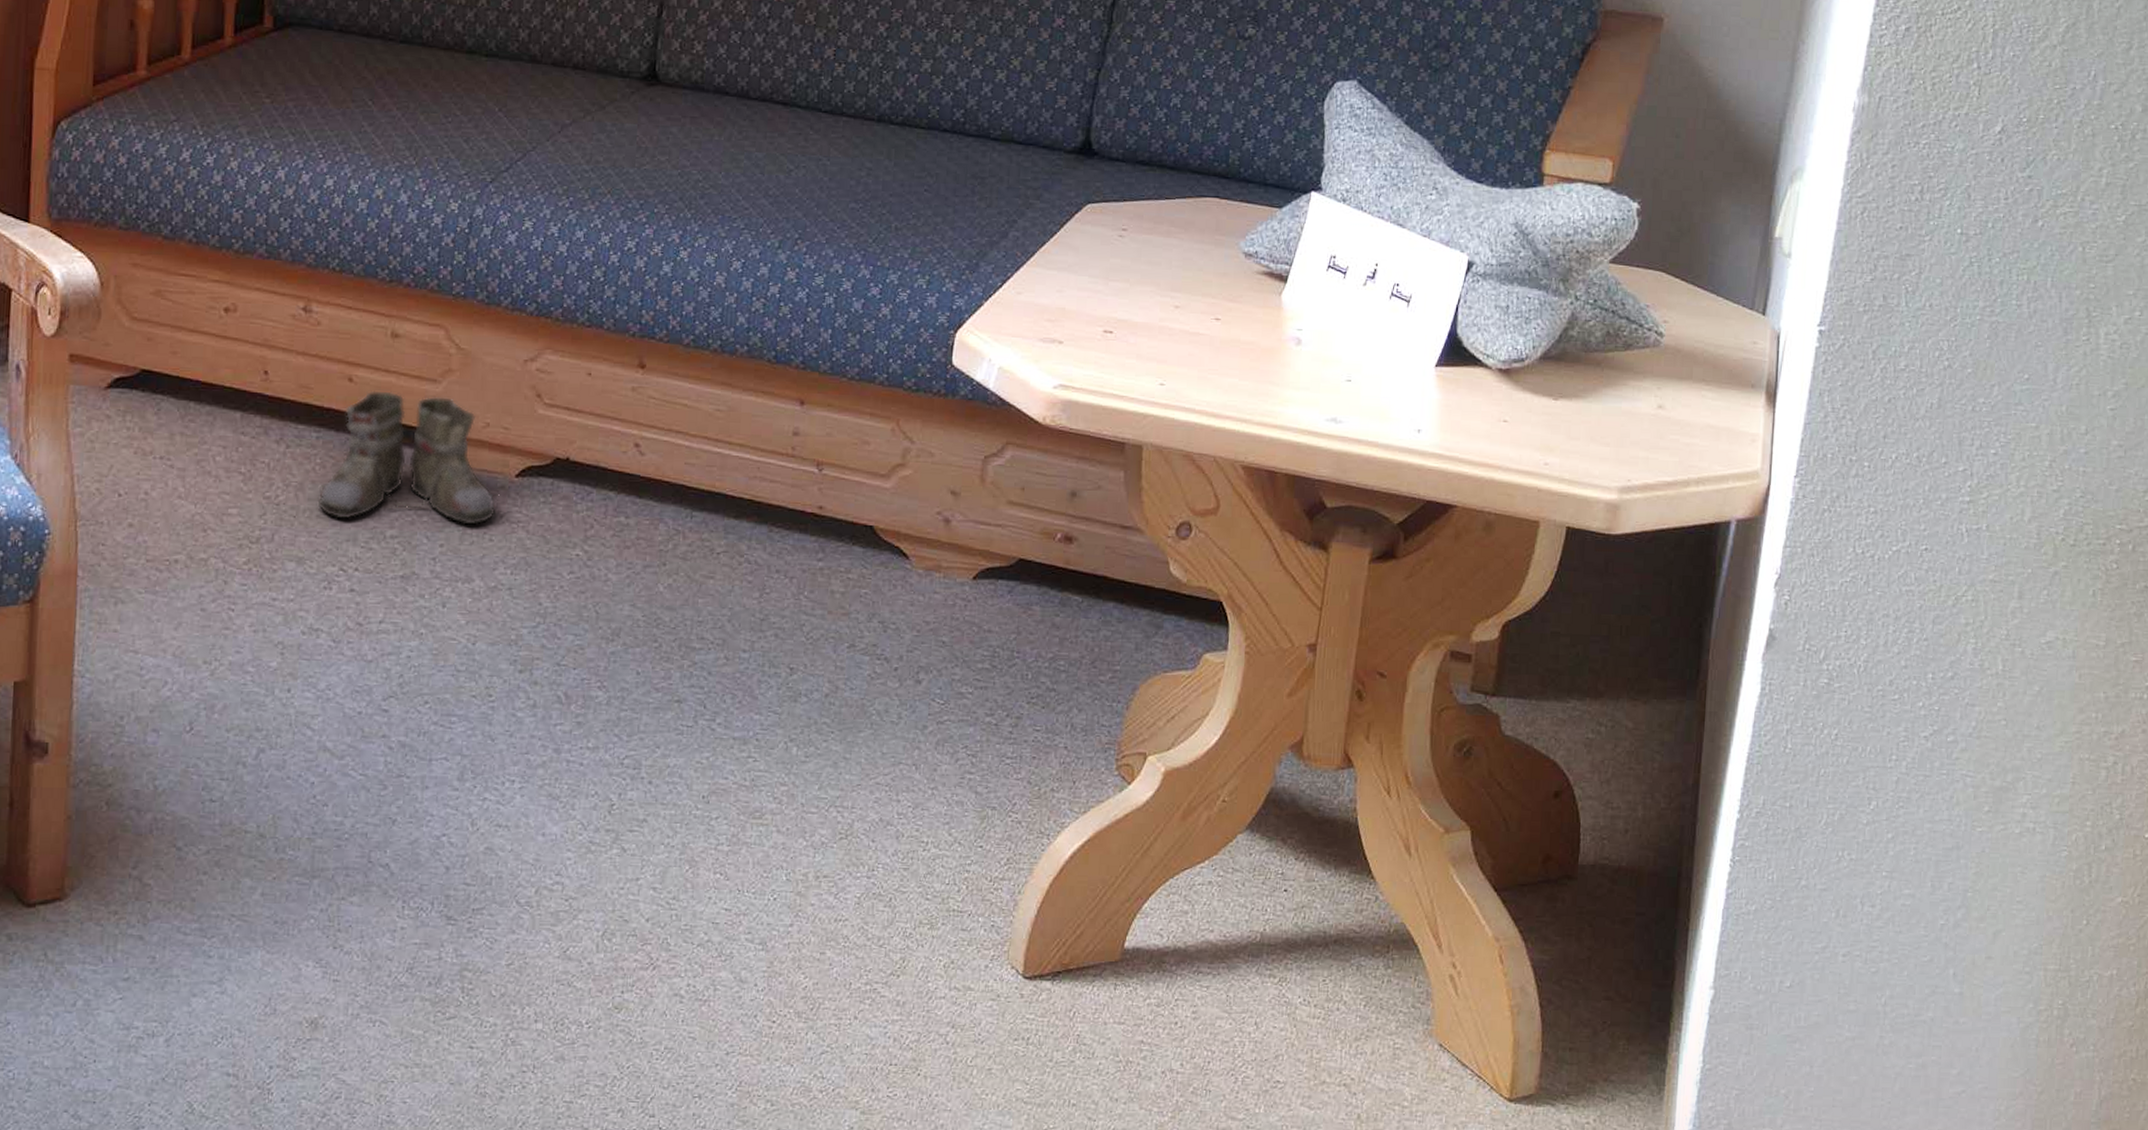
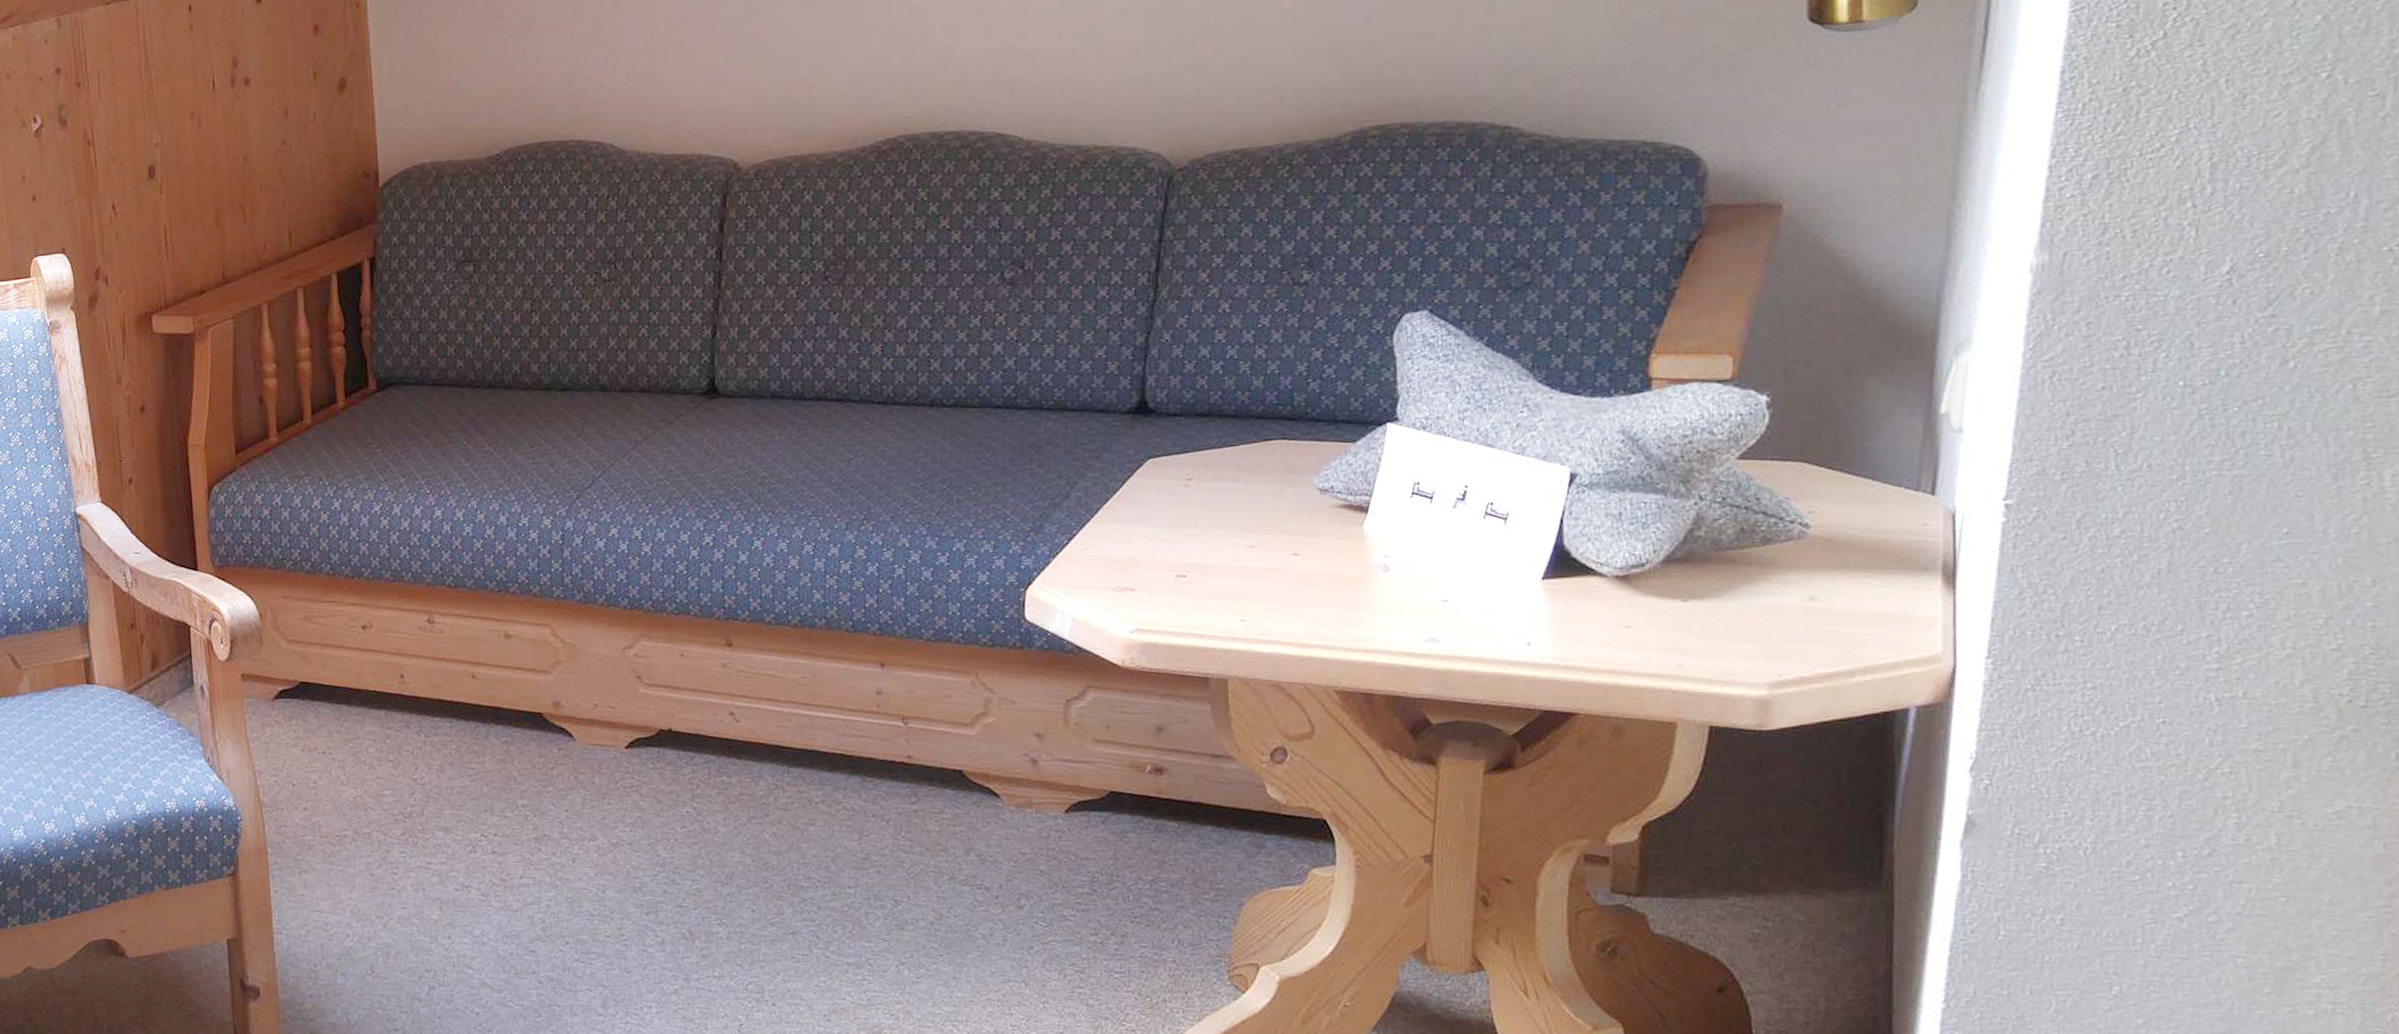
boots: present [317,390,498,525] -> none [456,683,612,795]

